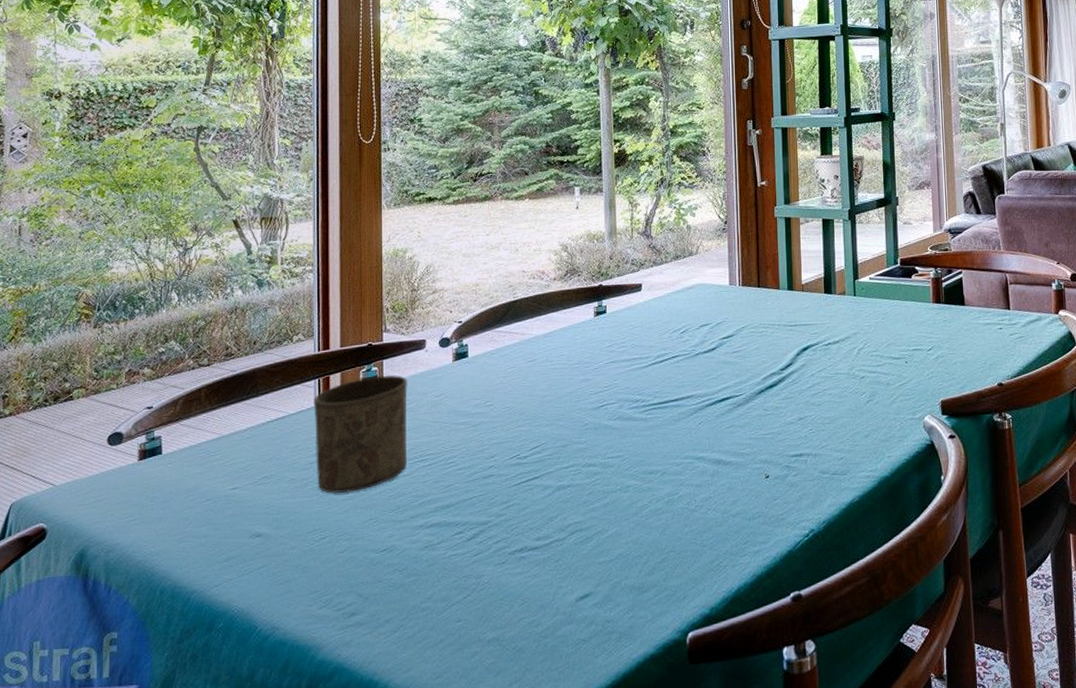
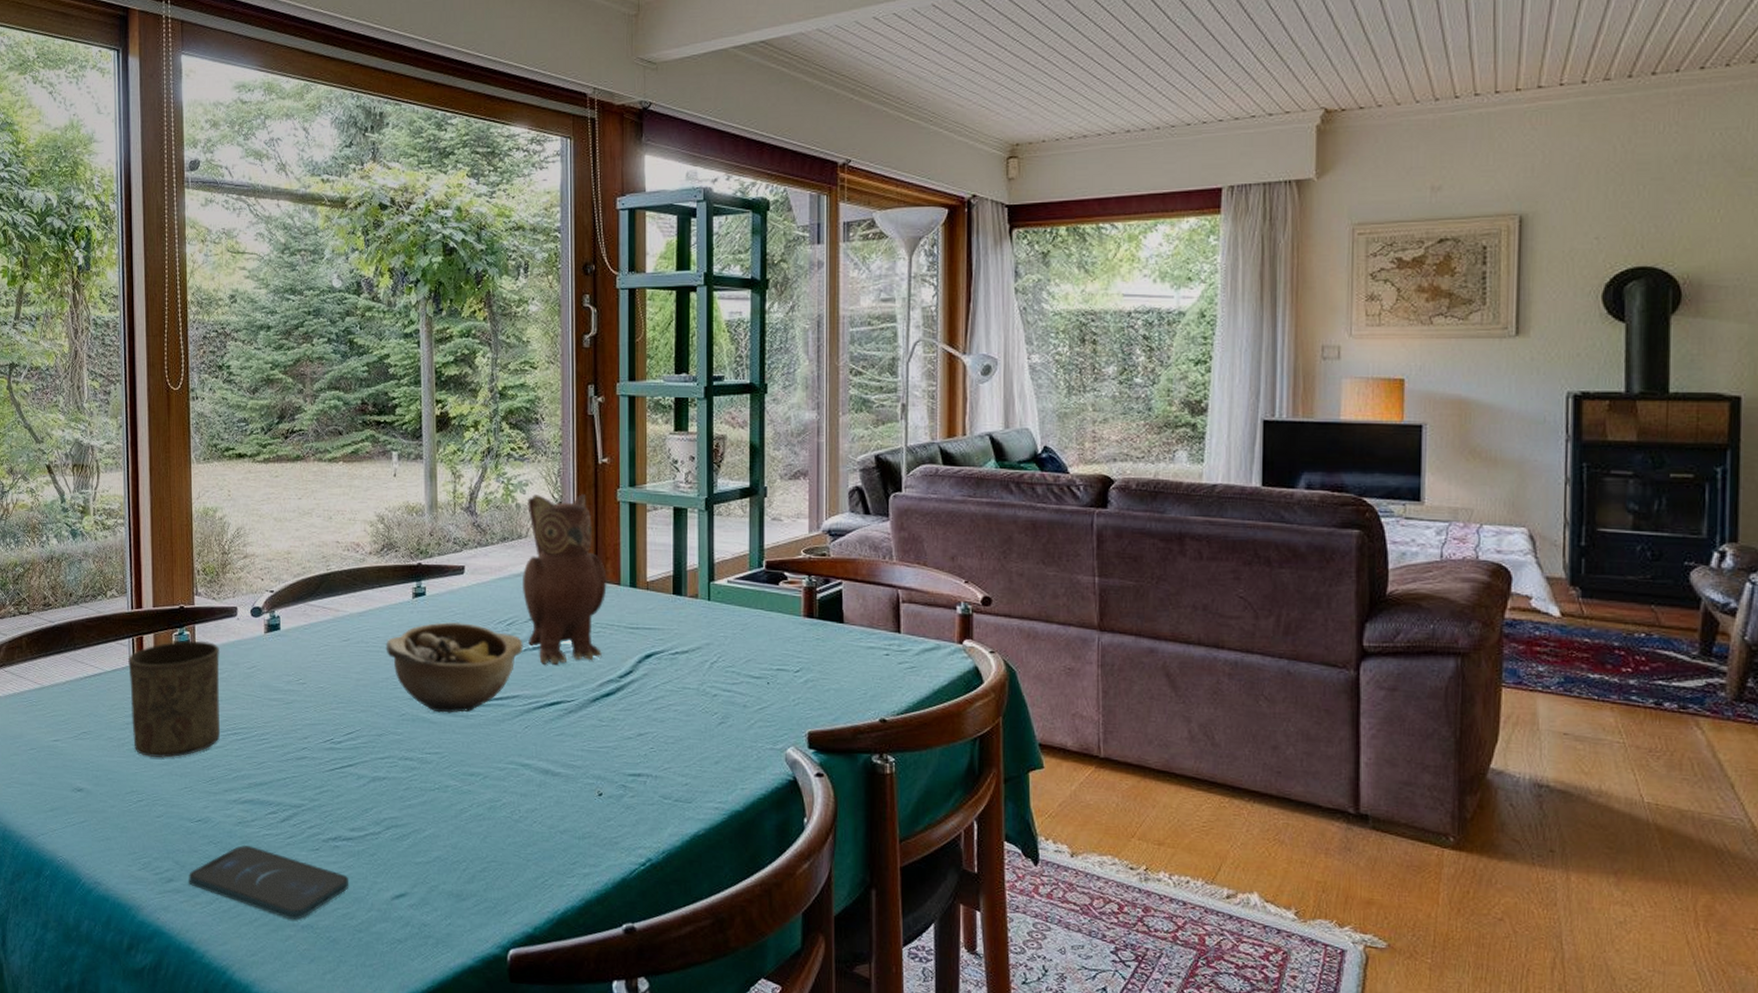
smartphone: none [372,568,535,636] -> present [189,844,349,920]
bowl: none [569,334,696,419] -> present [385,621,523,713]
teapot: none [693,213,768,365] -> present [522,494,607,665]

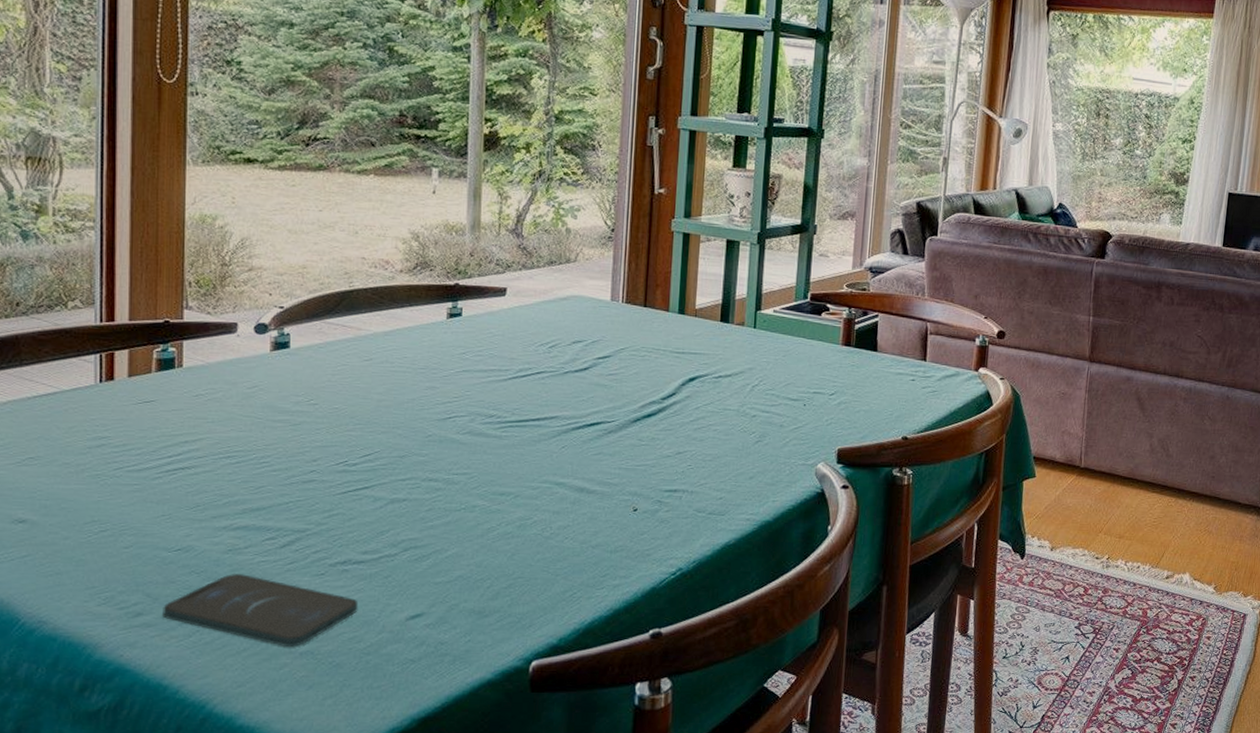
cup: present [128,640,221,758] -> none [93,357,213,484]
bowl: present [385,621,523,713] -> none [413,343,565,434]
teapot: present [522,494,607,665] -> none [567,220,656,387]

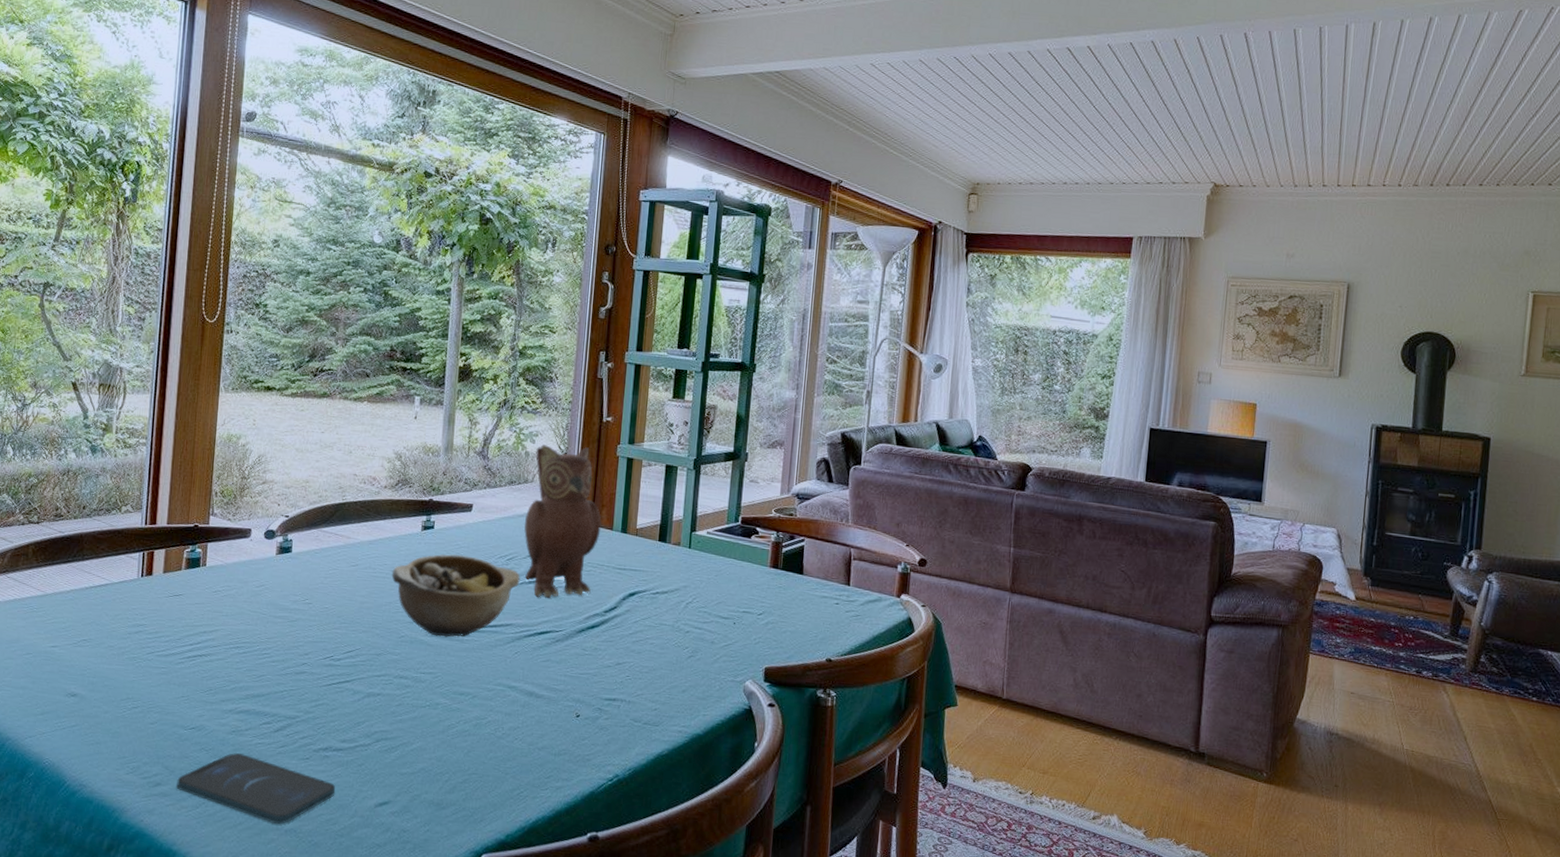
bowl: none [413,343,565,434] -> present [391,554,521,637]
teapot: none [567,220,656,387] -> present [524,445,602,598]

